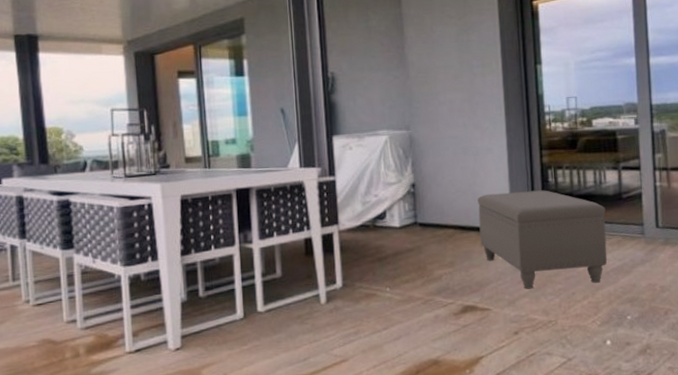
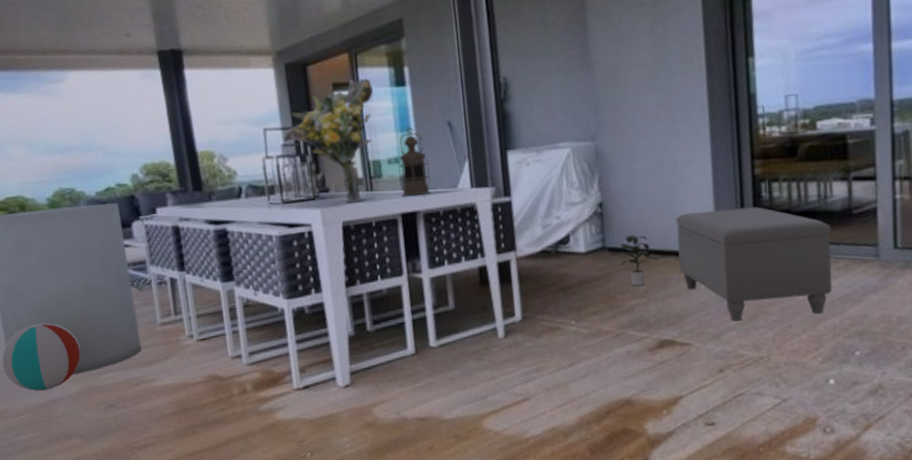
bouquet: none [129,67,214,179] -> present [283,78,377,204]
lantern: none [235,113,264,174] -> present [398,128,431,196]
potted plant: none [430,212,463,258] -> present [620,234,659,287]

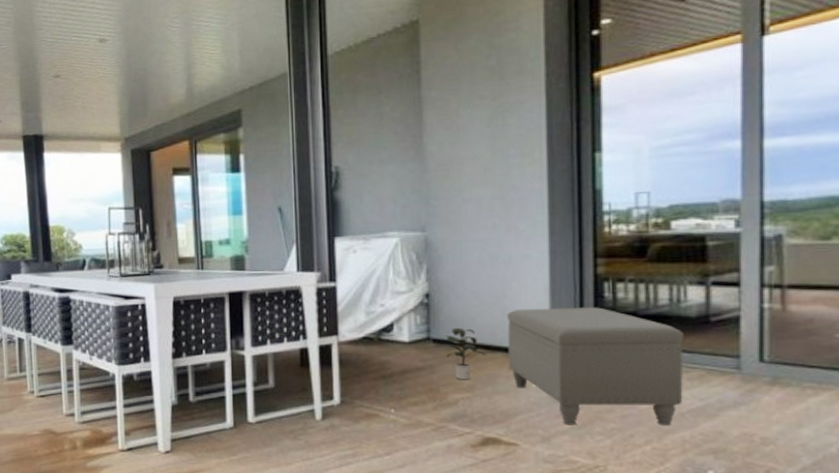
bouquet: present [283,78,377,204] -> none [125,164,209,280]
lantern: present [398,128,431,196] -> none [229,212,258,276]

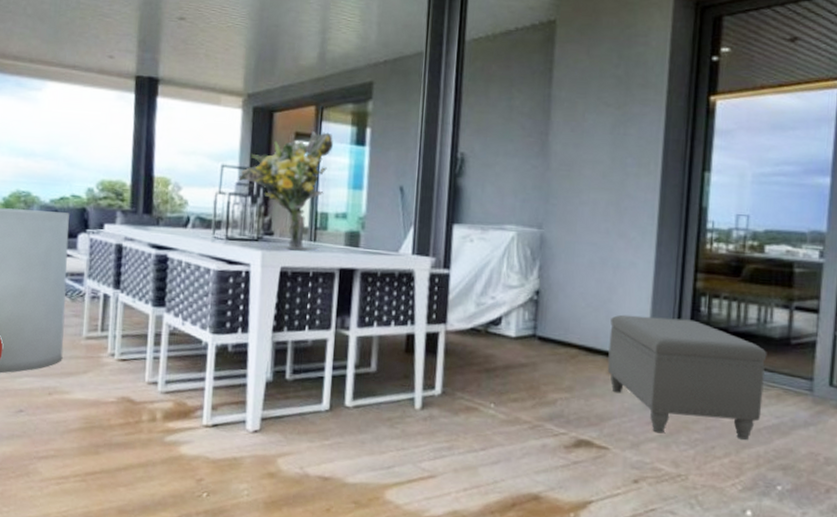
bouquet: none [125,164,209,280] -> present [238,130,333,251]
potted plant: present [446,327,486,380] -> none [550,327,588,381]

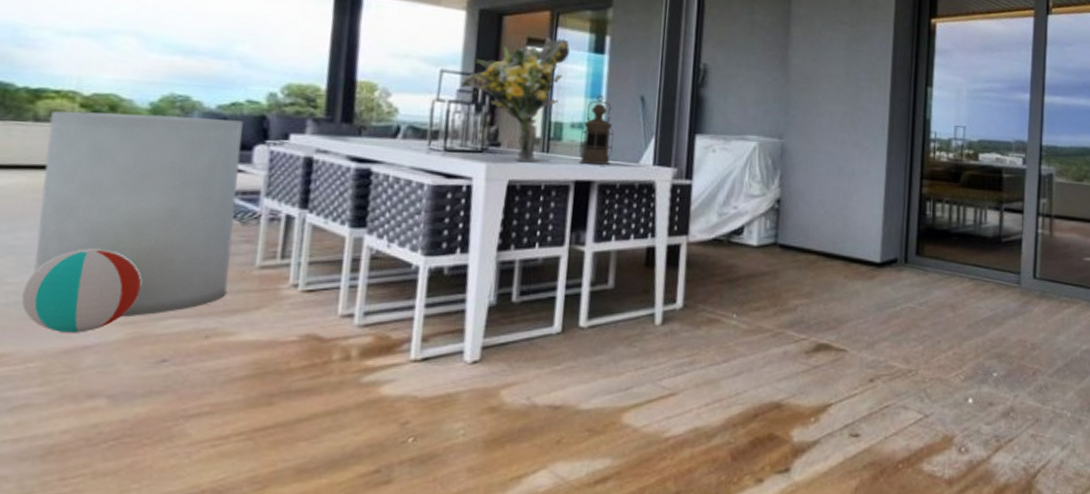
lantern: none [343,186,375,254] -> present [579,95,614,165]
ottoman: present [607,314,767,440] -> none [844,220,983,332]

